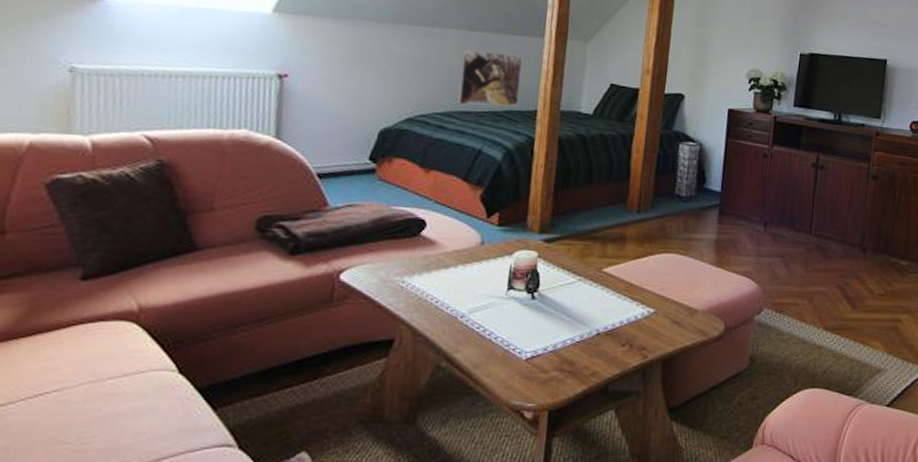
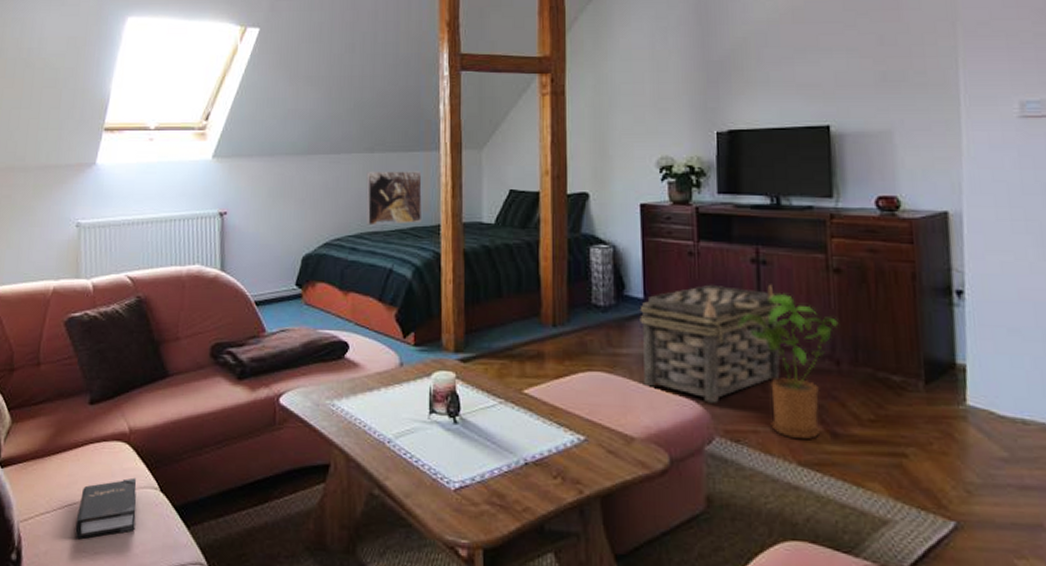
hardback book: none [53,360,146,431] -> present [75,477,137,540]
basket: none [711,182,829,281] -> present [639,284,780,403]
house plant: none [794,193,870,310] -> present [738,293,839,440]

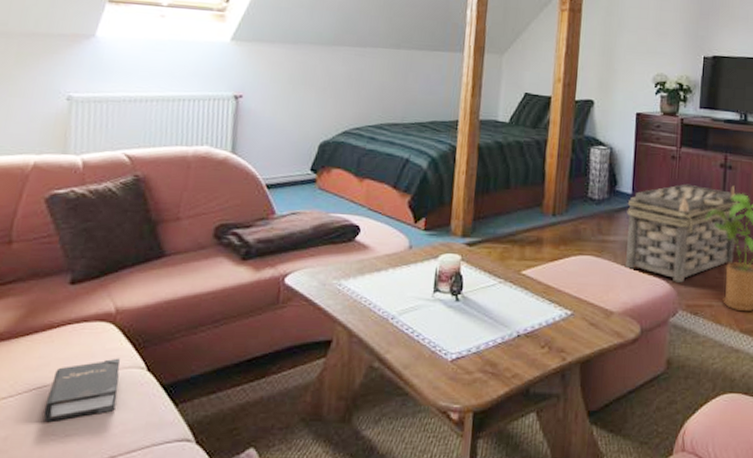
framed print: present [366,171,422,226] -> none [387,66,445,118]

